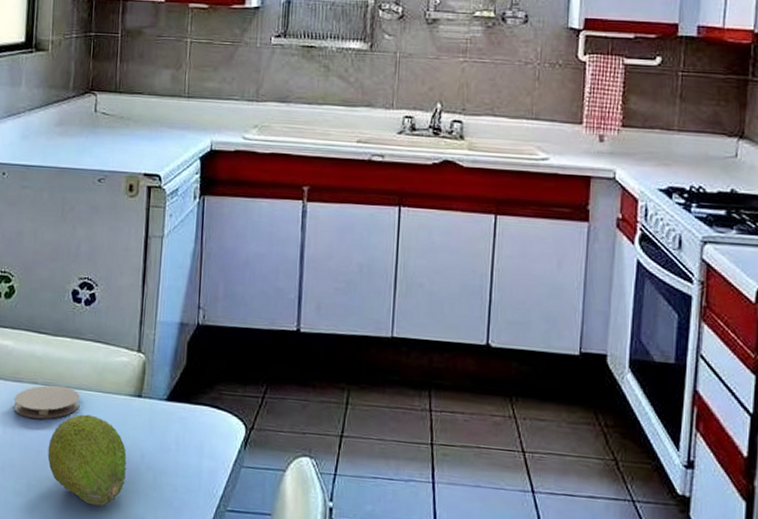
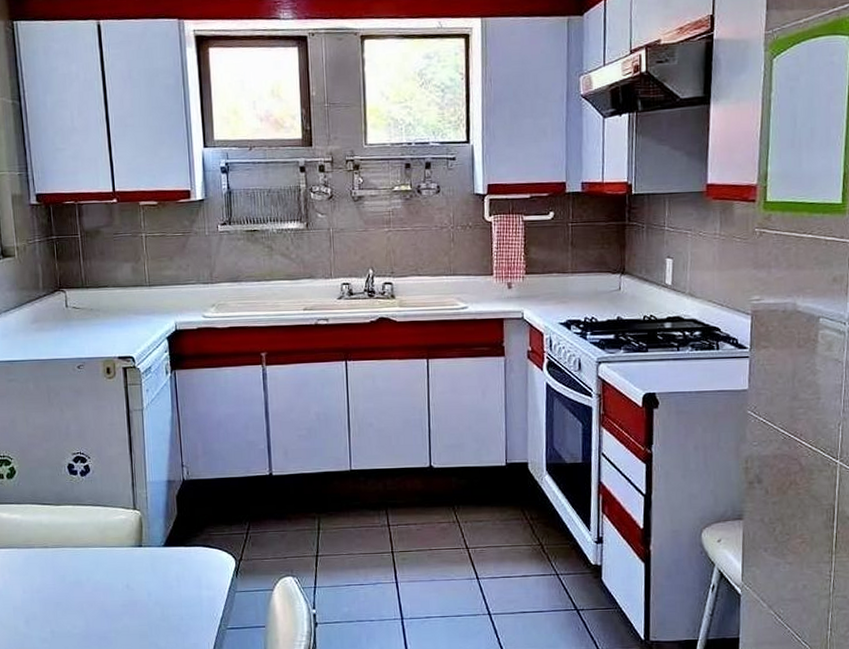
coaster: present [13,385,80,419] -> none [28,546,88,577]
fruit: present [47,414,127,507] -> none [65,567,137,641]

